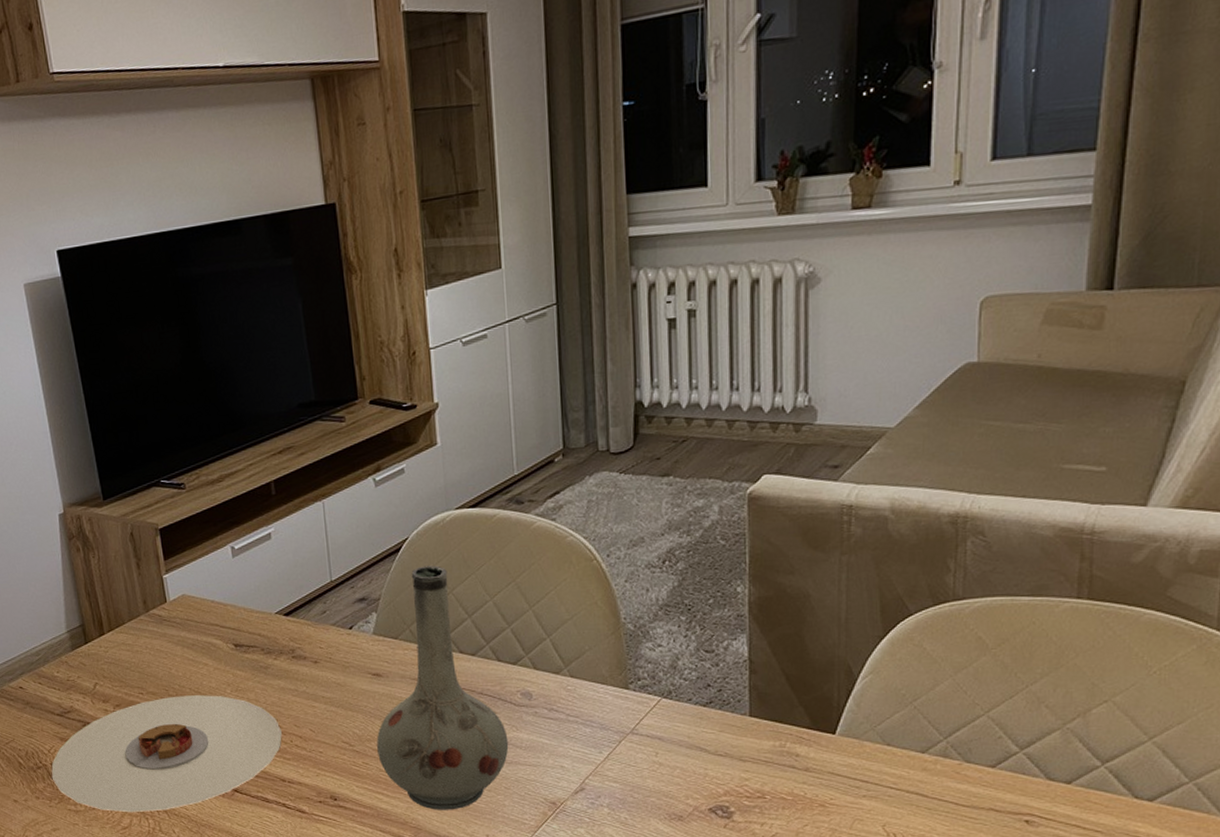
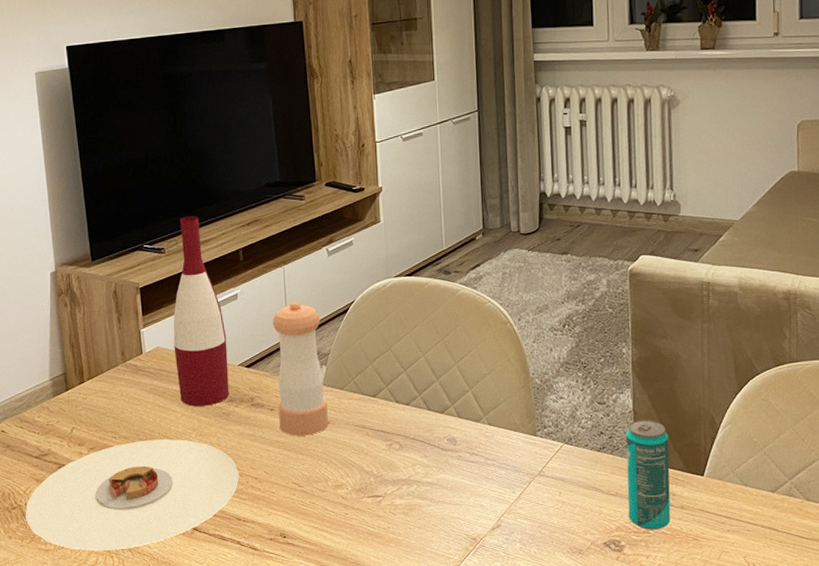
wine bottle: none [199,444,267,659] -> present [173,216,229,406]
pepper shaker: none [312,540,381,691] -> present [272,302,328,436]
vase: present [376,565,509,810] -> none [323,325,437,546]
beverage can: none [738,670,793,795] -> present [625,420,671,530]

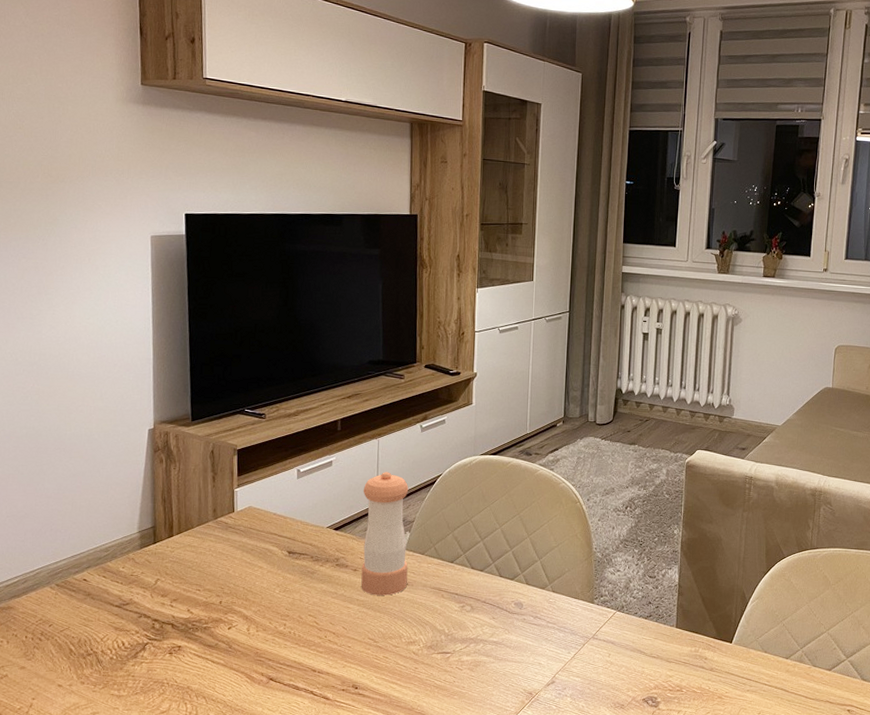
plate: present [25,439,239,551] -> none [100,593,318,698]
wine bottle: present [173,216,229,406] -> none [265,385,318,564]
beverage can: present [625,420,671,530] -> none [666,593,706,689]

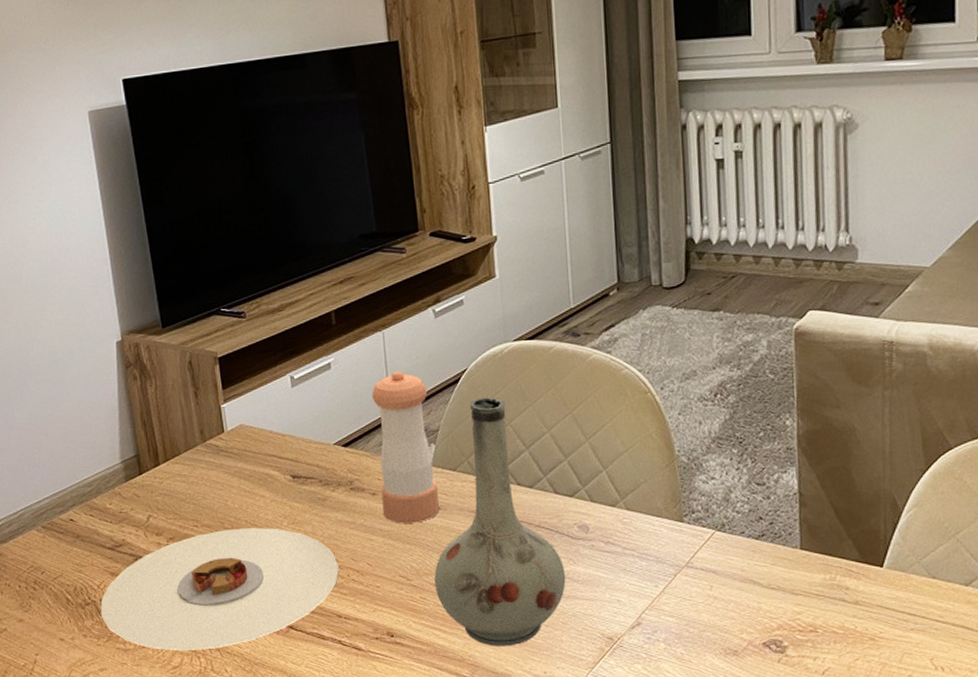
plate: none [100,593,318,698] -> present [100,528,339,651]
vase: none [396,497,501,698] -> present [434,397,566,646]

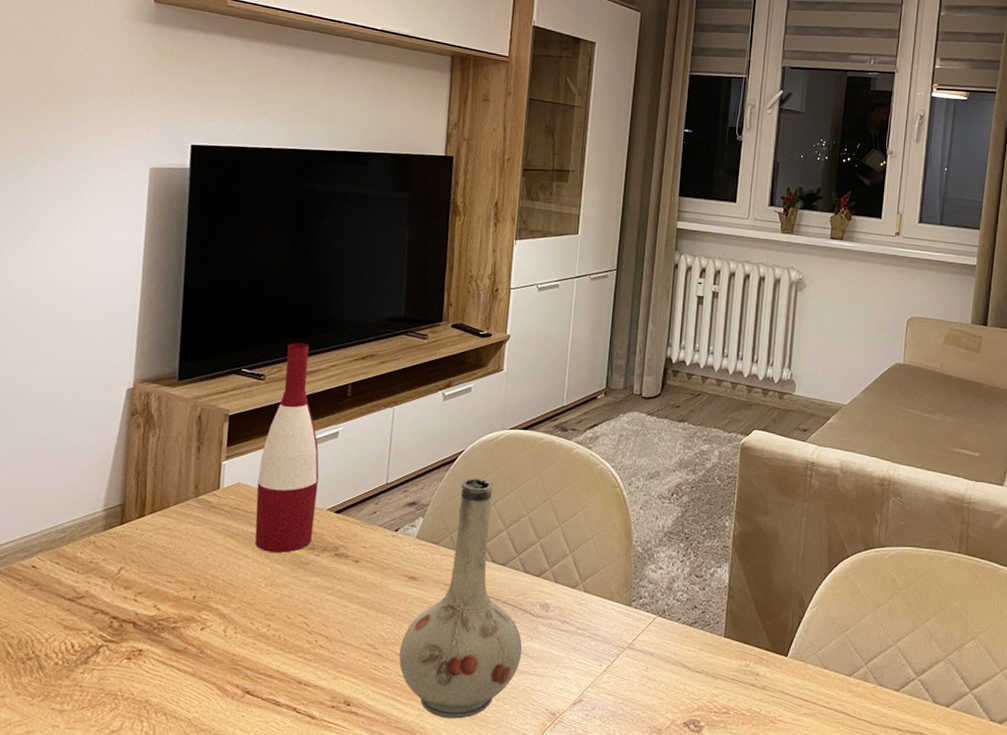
plate: present [100,528,339,651] -> none [41,586,309,714]
wine bottle: none [257,274,325,491] -> present [255,342,319,553]
pepper shaker: present [371,371,439,524] -> none [362,446,425,593]

